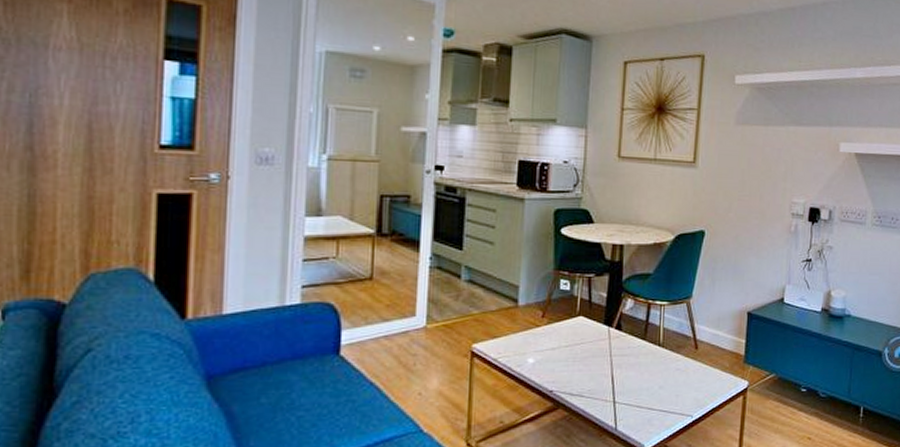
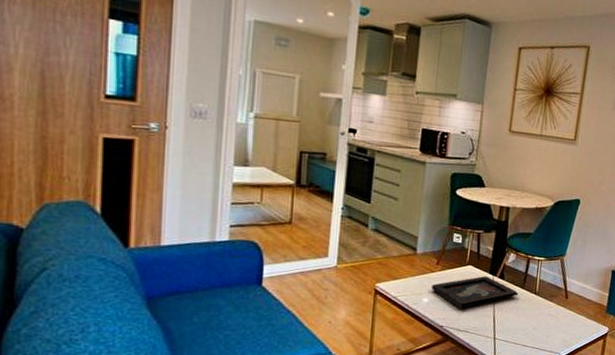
decorative tray: none [537,328,640,369] -> present [432,276,519,310]

